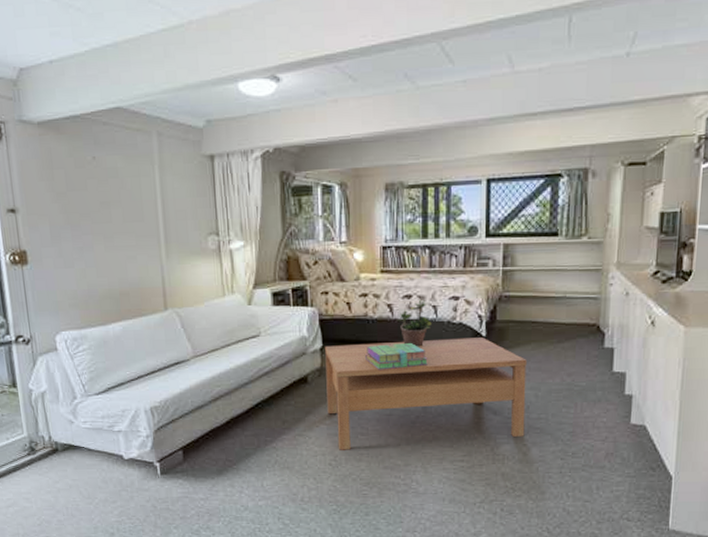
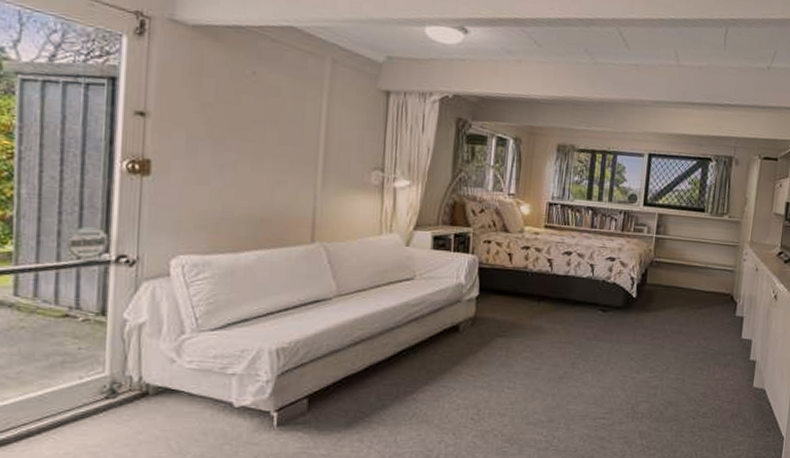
coffee table: present [325,337,527,450] -> none [476,295,670,404]
stack of books: present [366,342,428,370] -> none [521,297,581,324]
potted plant: present [396,299,432,347] -> none [554,257,588,303]

